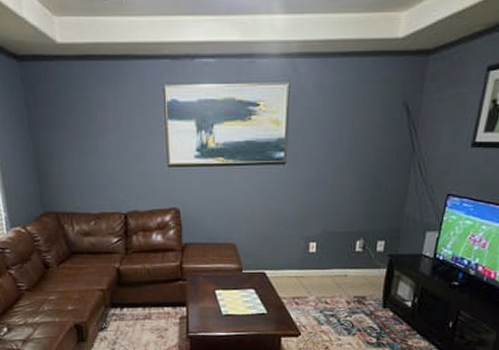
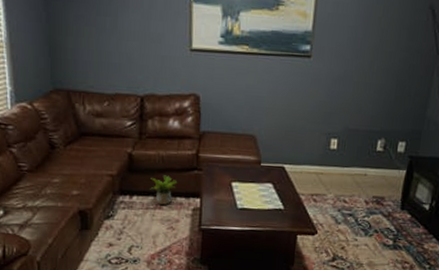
potted plant: none [138,287,164,315] -> present [150,175,178,205]

